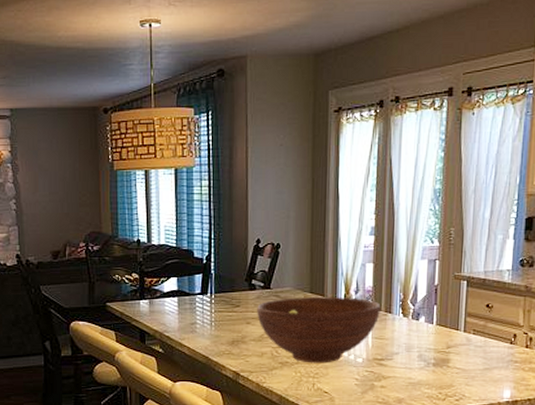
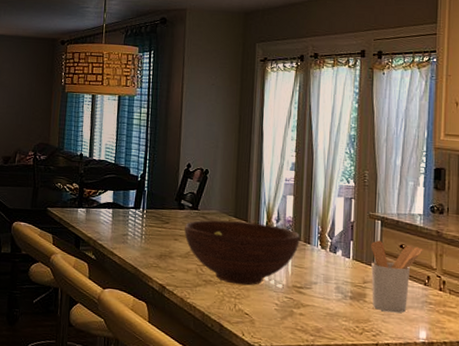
utensil holder: none [455,302,511,375] -> present [371,240,423,313]

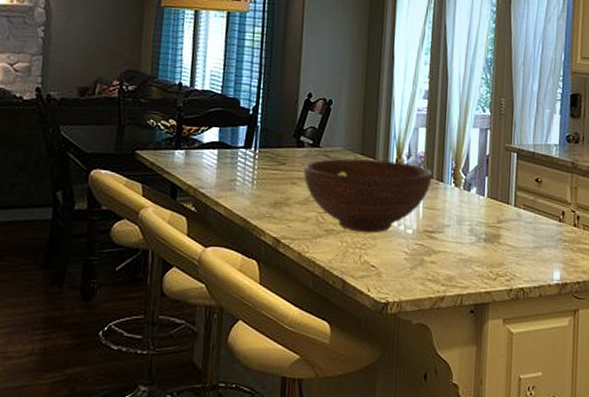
utensil holder: present [371,240,423,313] -> none [506,175,558,254]

